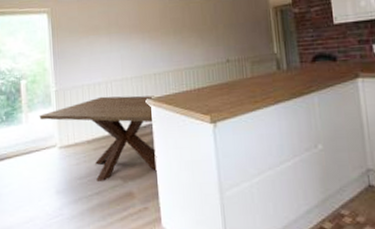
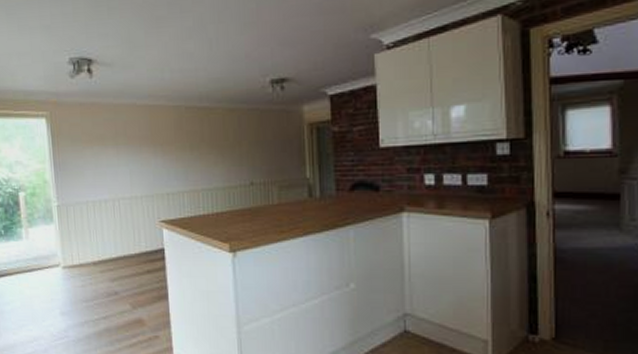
dining table: present [39,95,157,182] -> none [40,215,169,307]

